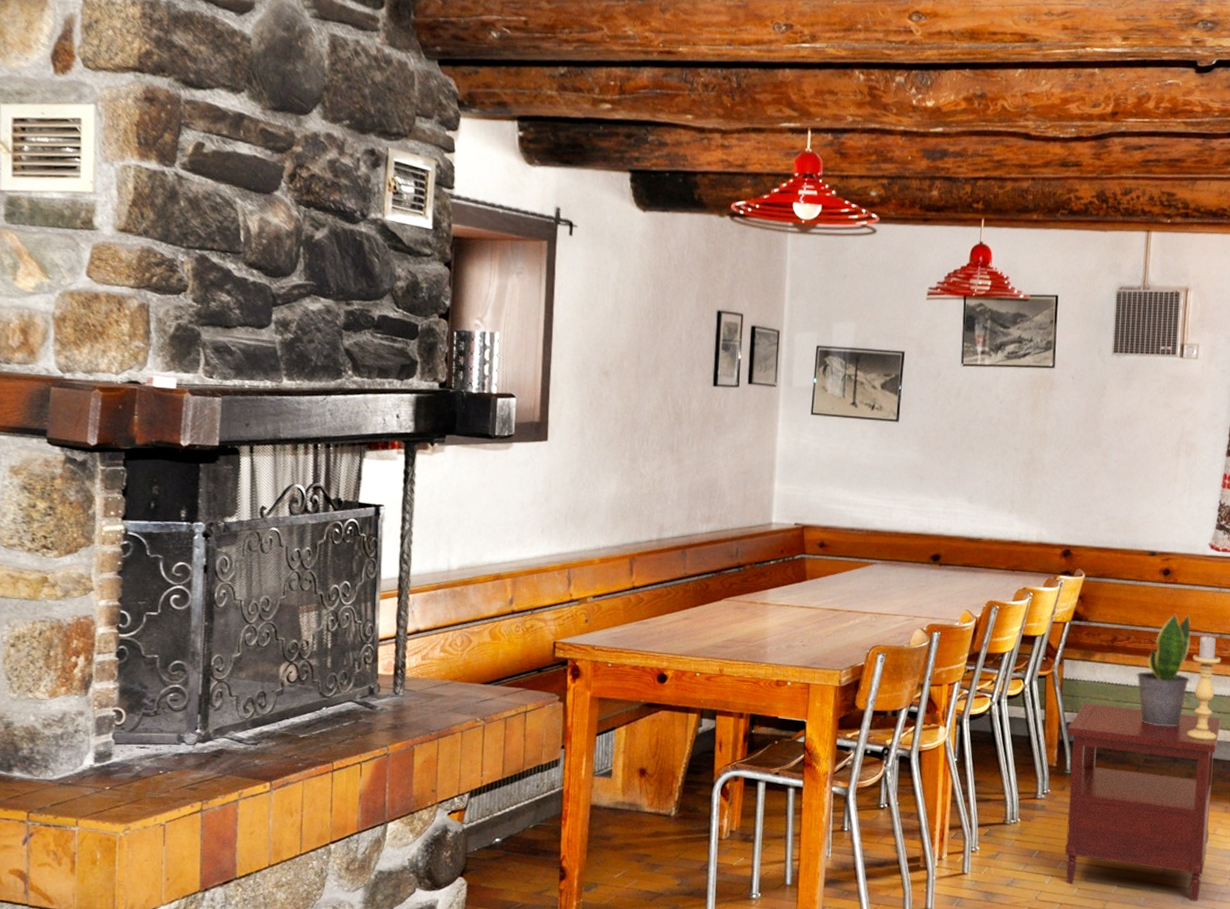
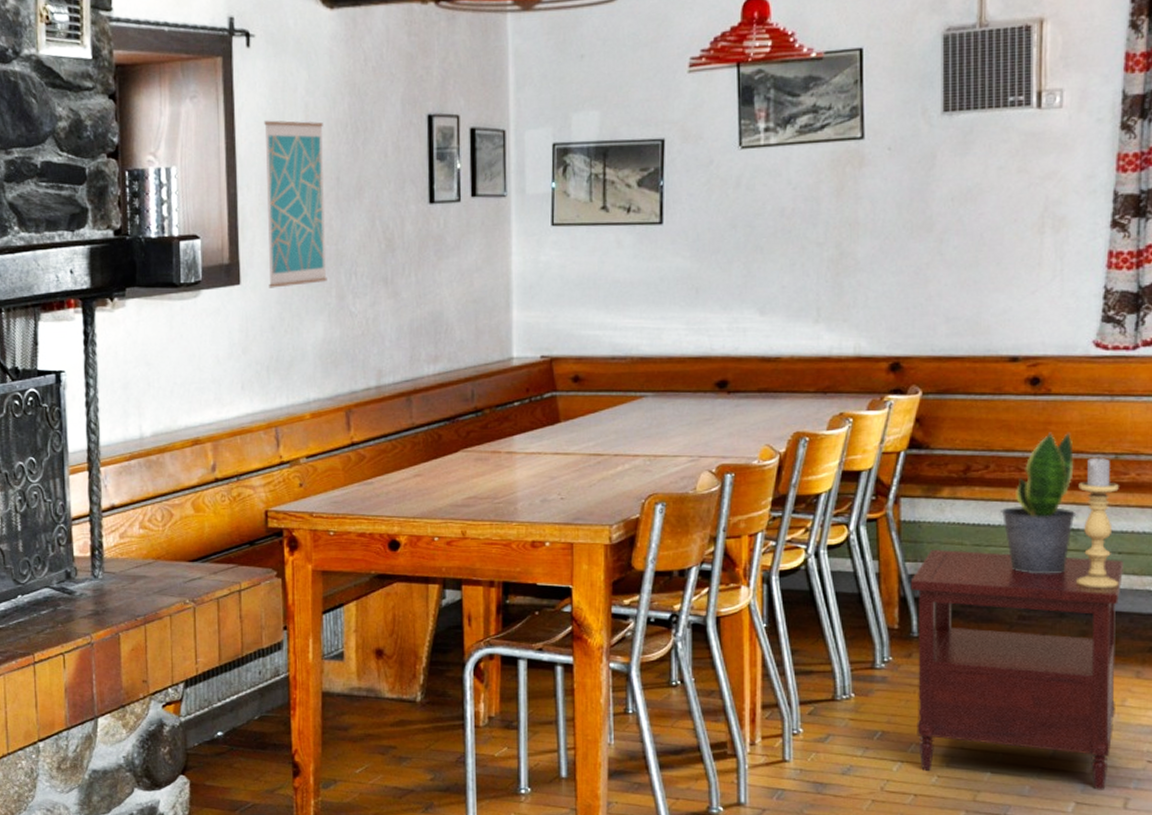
wall art: none [572,300,630,447] -> present [264,120,327,288]

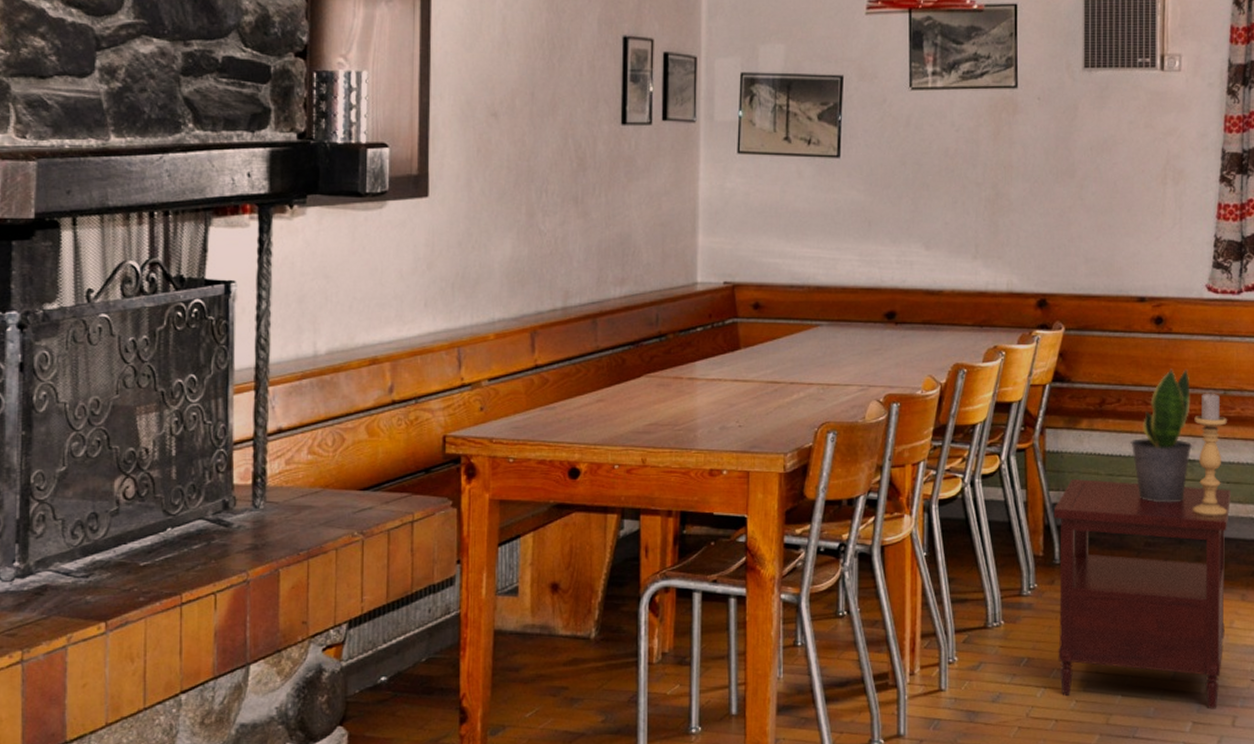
wall art: present [264,120,327,288] -> none [458,30,520,202]

